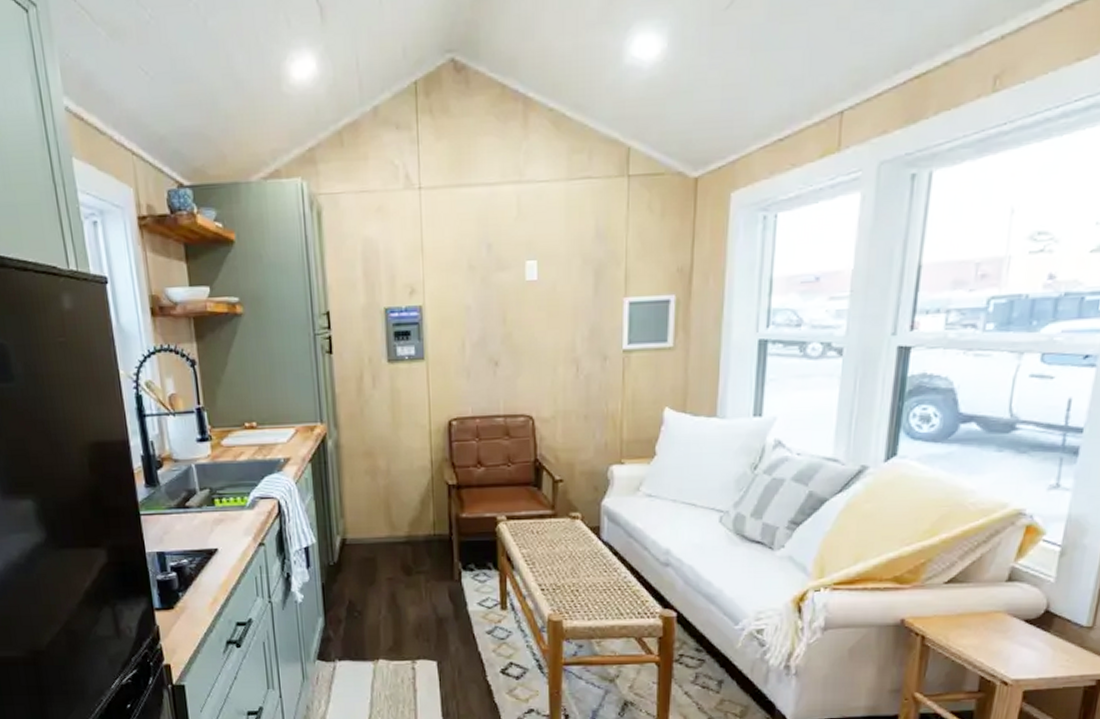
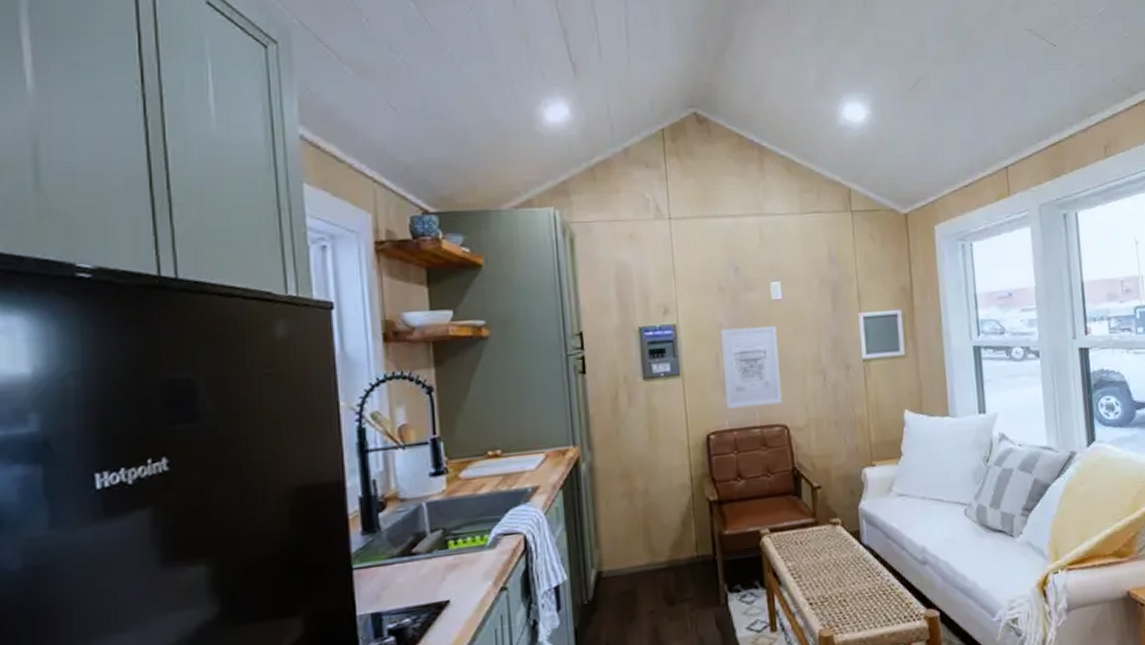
wall art: none [468,309,530,397] -> present [721,325,782,410]

